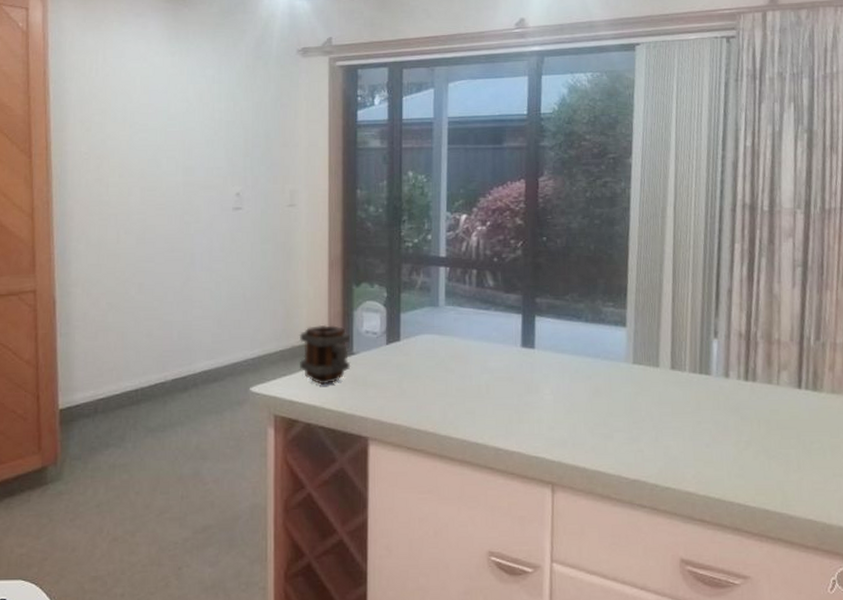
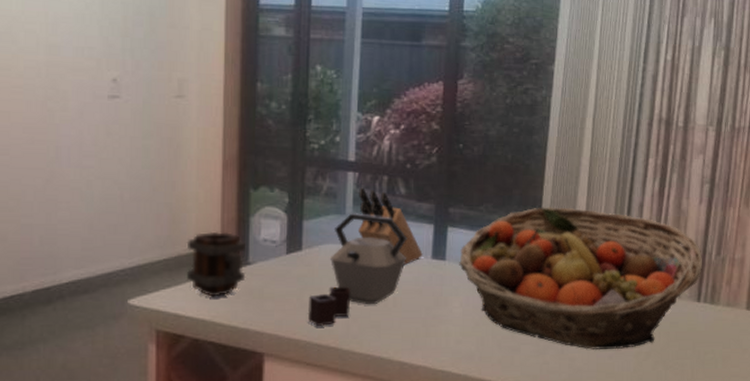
kettle: none [406,304,497,412] -> present [307,212,408,326]
knife block: none [449,281,513,353] -> present [358,187,423,265]
fruit basket: none [548,294,802,438] -> present [459,207,703,350]

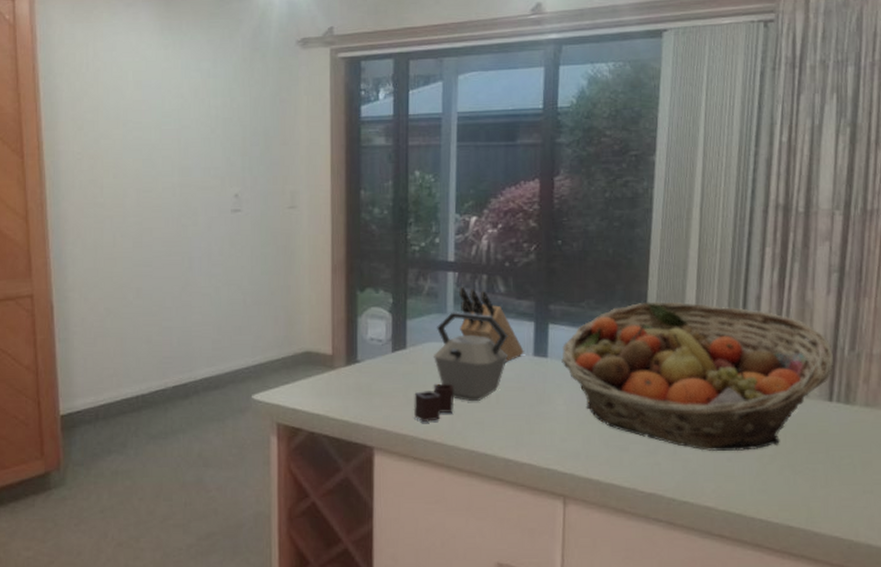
mug: present [186,231,247,297] -> none [301,331,356,393]

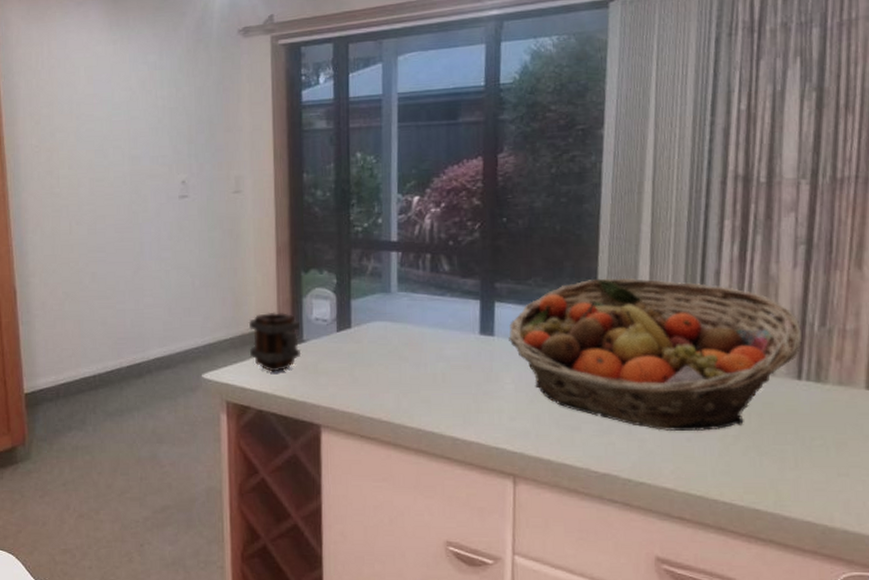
mug: none [301,331,356,393] -> present [248,312,302,372]
kettle: present [413,310,508,422] -> none [359,290,454,400]
knife block: present [458,286,524,362] -> none [402,266,470,341]

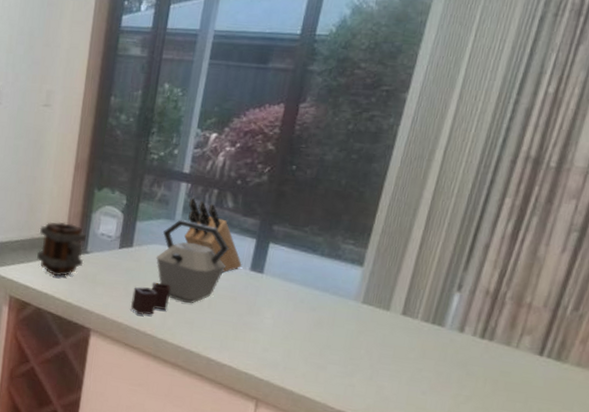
kettle: none [359,290,454,400] -> present [130,219,230,315]
knife block: none [402,266,470,341] -> present [184,197,242,273]
fruit basket: present [509,277,803,432] -> none [276,235,555,388]

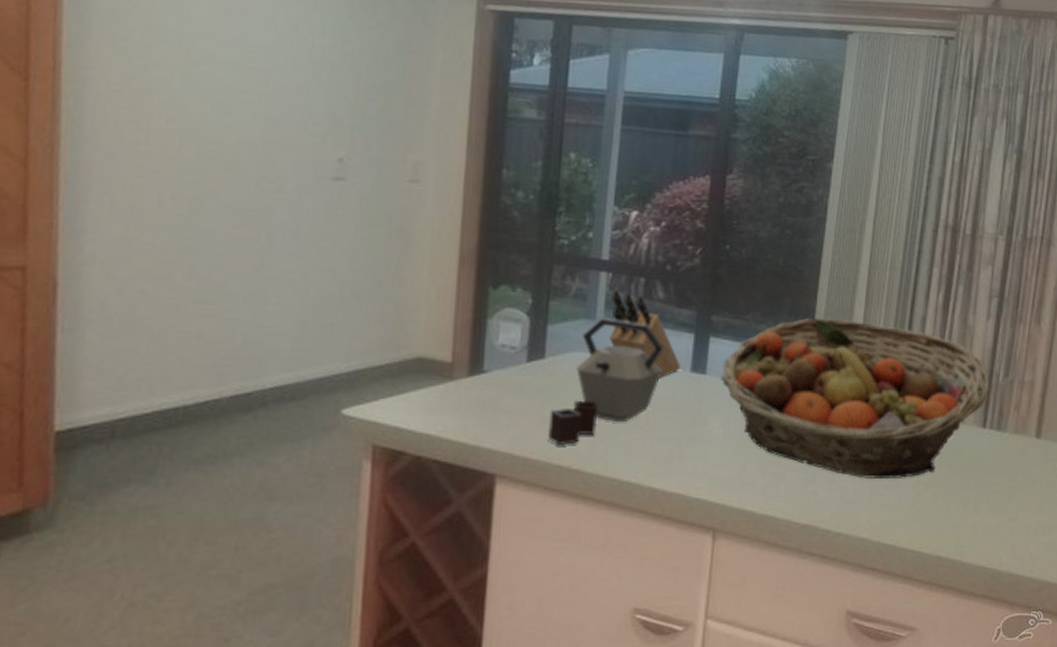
mug: present [37,221,87,277] -> none [411,333,482,409]
fruit basket: none [276,235,555,388] -> present [721,317,990,480]

